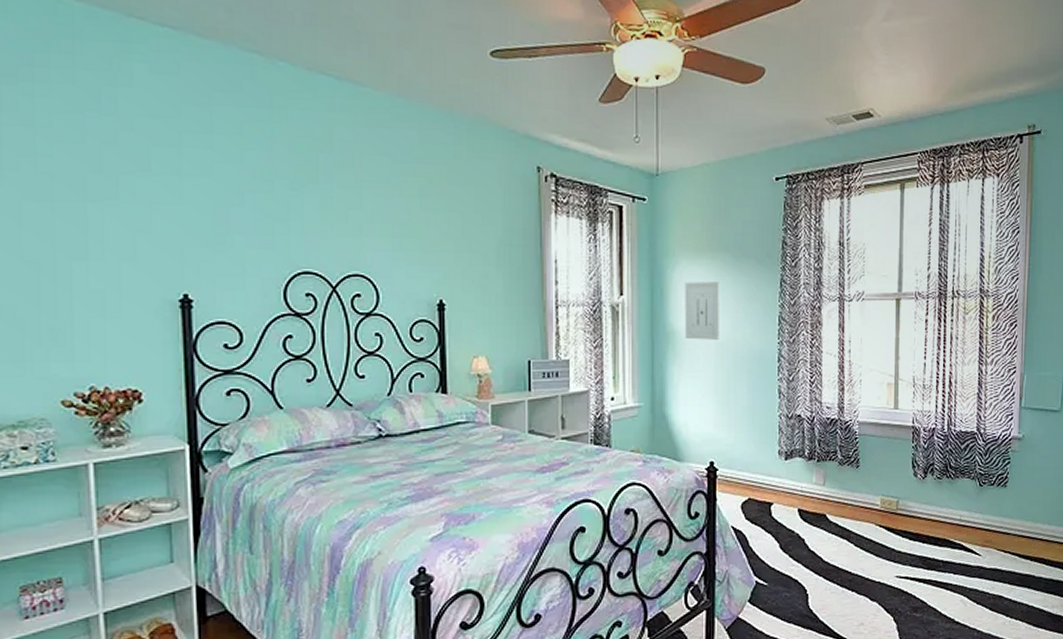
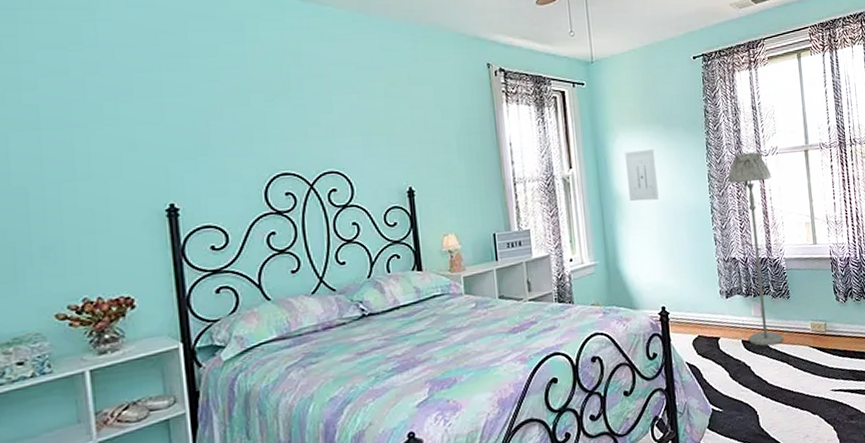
floor lamp: none [801,295,854,519] -> present [727,152,783,346]

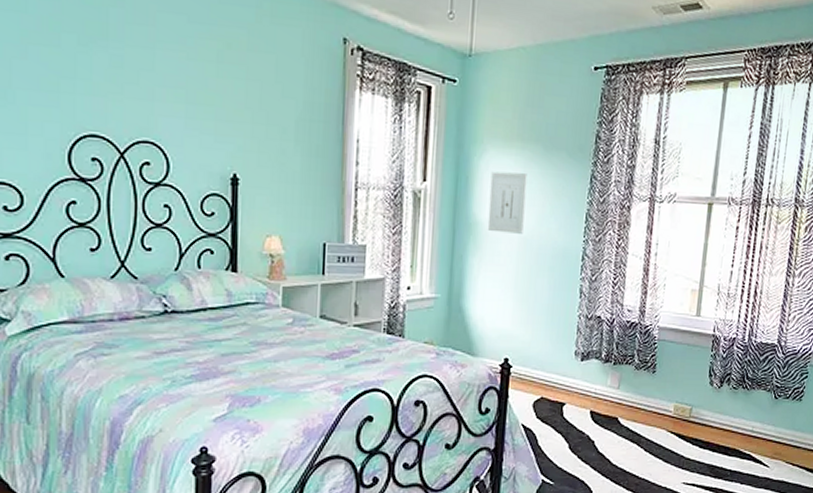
floor lamp: present [727,152,783,346] -> none [598,194,663,422]

